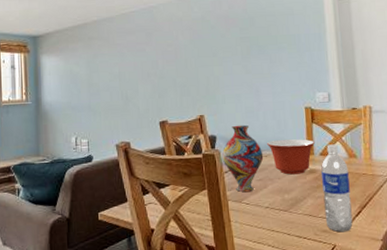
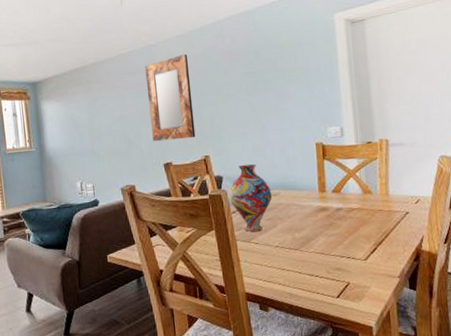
home mirror: none [145,16,192,100] -> present [144,53,196,142]
mixing bowl: present [266,139,315,175] -> none [275,176,326,213]
water bottle: present [321,144,353,233] -> none [333,180,368,270]

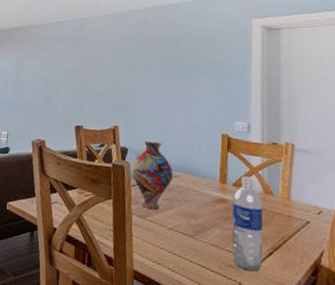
home mirror: present [144,53,196,142] -> none [69,31,113,108]
water bottle: none [333,180,368,270] -> present [232,176,263,272]

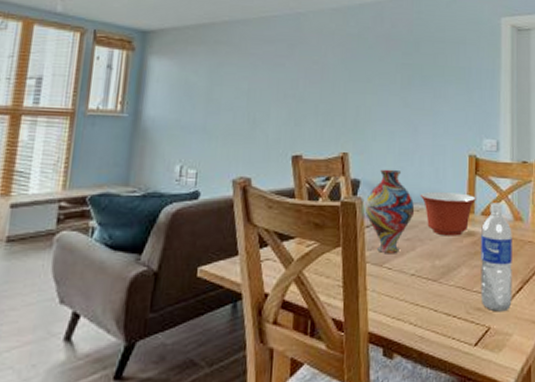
mixing bowl: none [177,162,228,202] -> present [419,191,476,236]

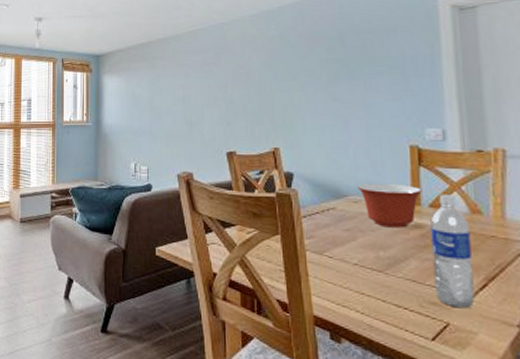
vase: present [364,169,415,254] -> none [299,162,353,243]

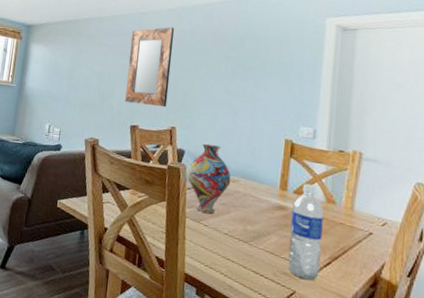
home mirror: none [213,34,265,127] -> present [125,26,175,108]
vase: none [299,162,353,243] -> present [187,143,231,214]
mixing bowl: present [357,183,422,228] -> none [236,167,290,208]

